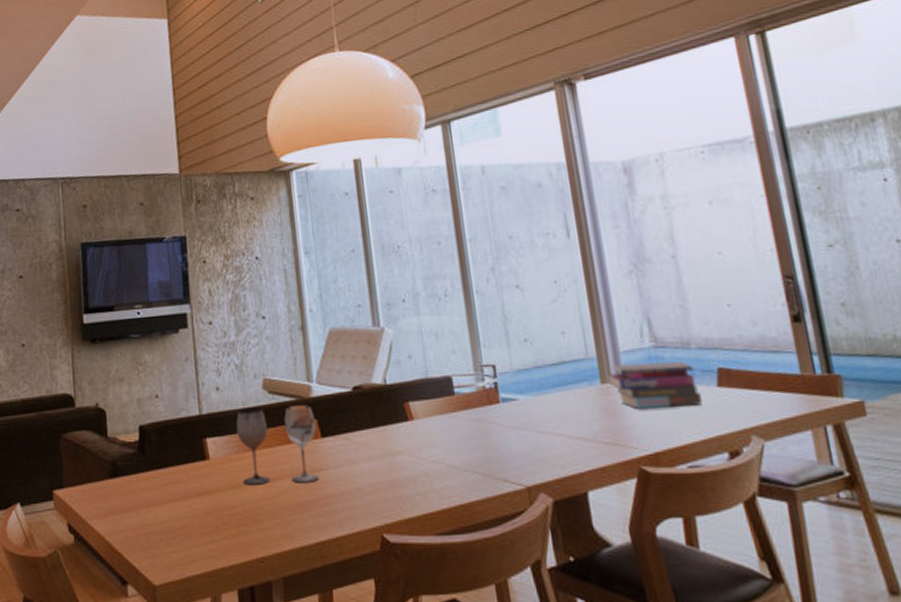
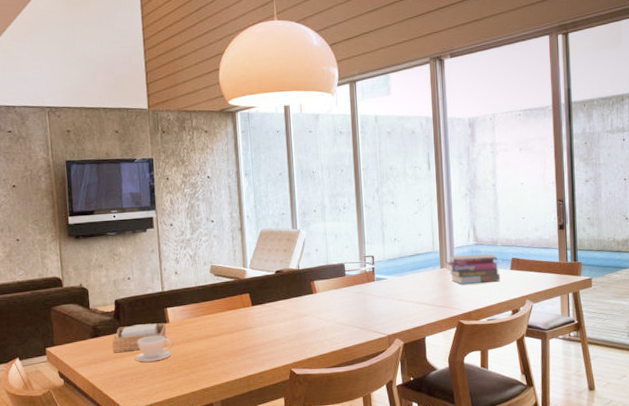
napkin holder: none [135,459,206,501] -> present [112,323,166,353]
teacup: none [165,477,214,515] -> present [135,335,172,362]
wineglass: present [236,405,319,485] -> none [189,284,249,340]

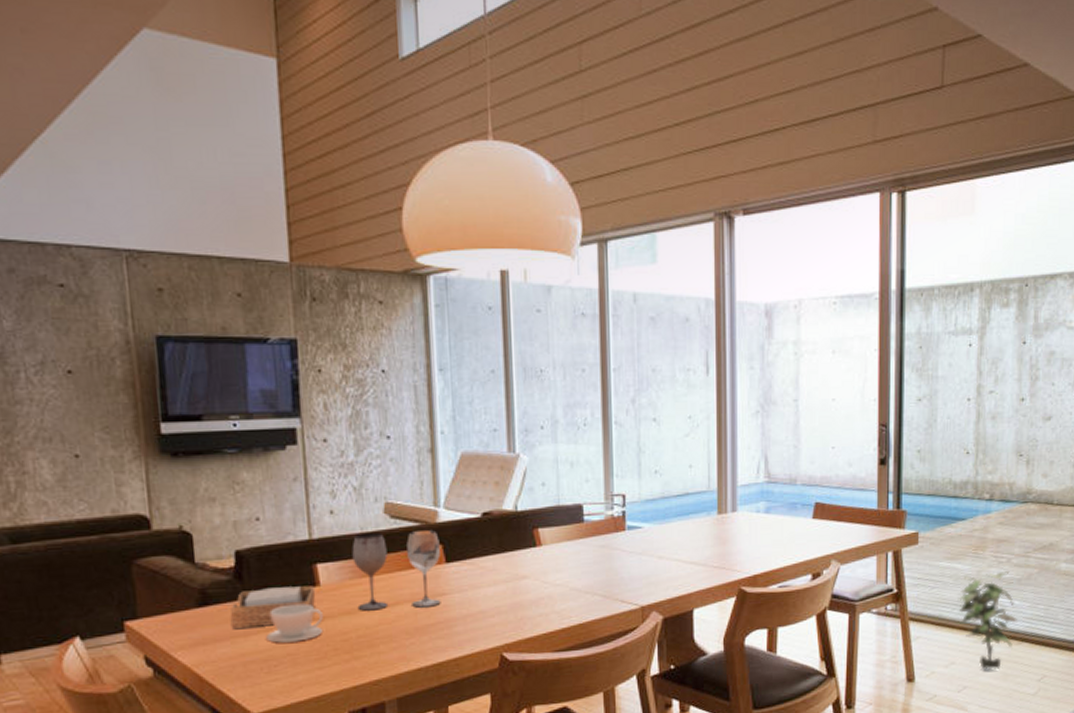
wineglass: none [189,284,249,340] -> present [352,530,441,611]
books: present [445,253,500,284] -> none [725,495,798,537]

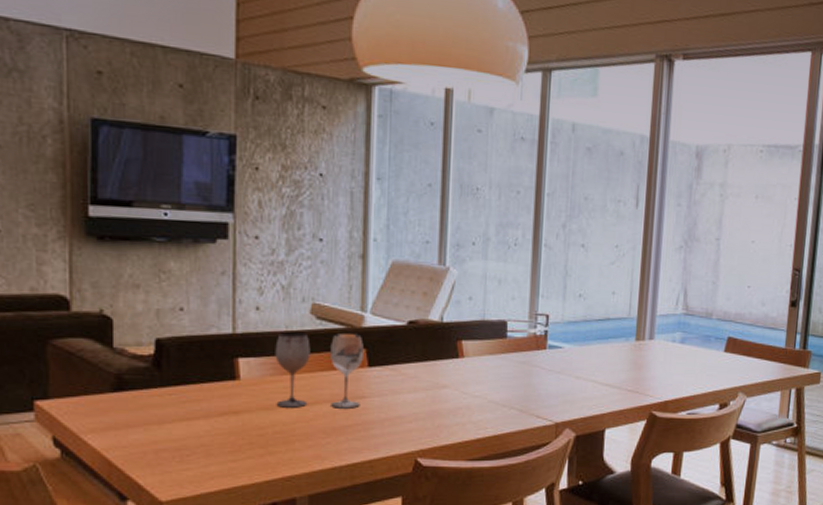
napkin holder: present [230,586,315,629] -> none [145,378,233,417]
teacup: present [266,603,324,643] -> none [181,396,240,433]

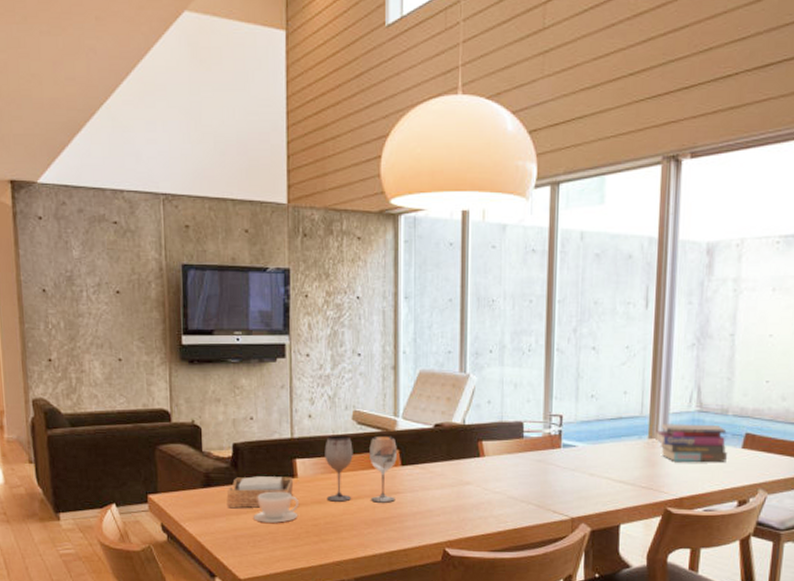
napkin holder: none [145,378,233,417] -> present [226,476,293,509]
teacup: none [181,396,240,433] -> present [253,491,299,523]
books: none [642,325,711,365] -> present [656,423,727,462]

